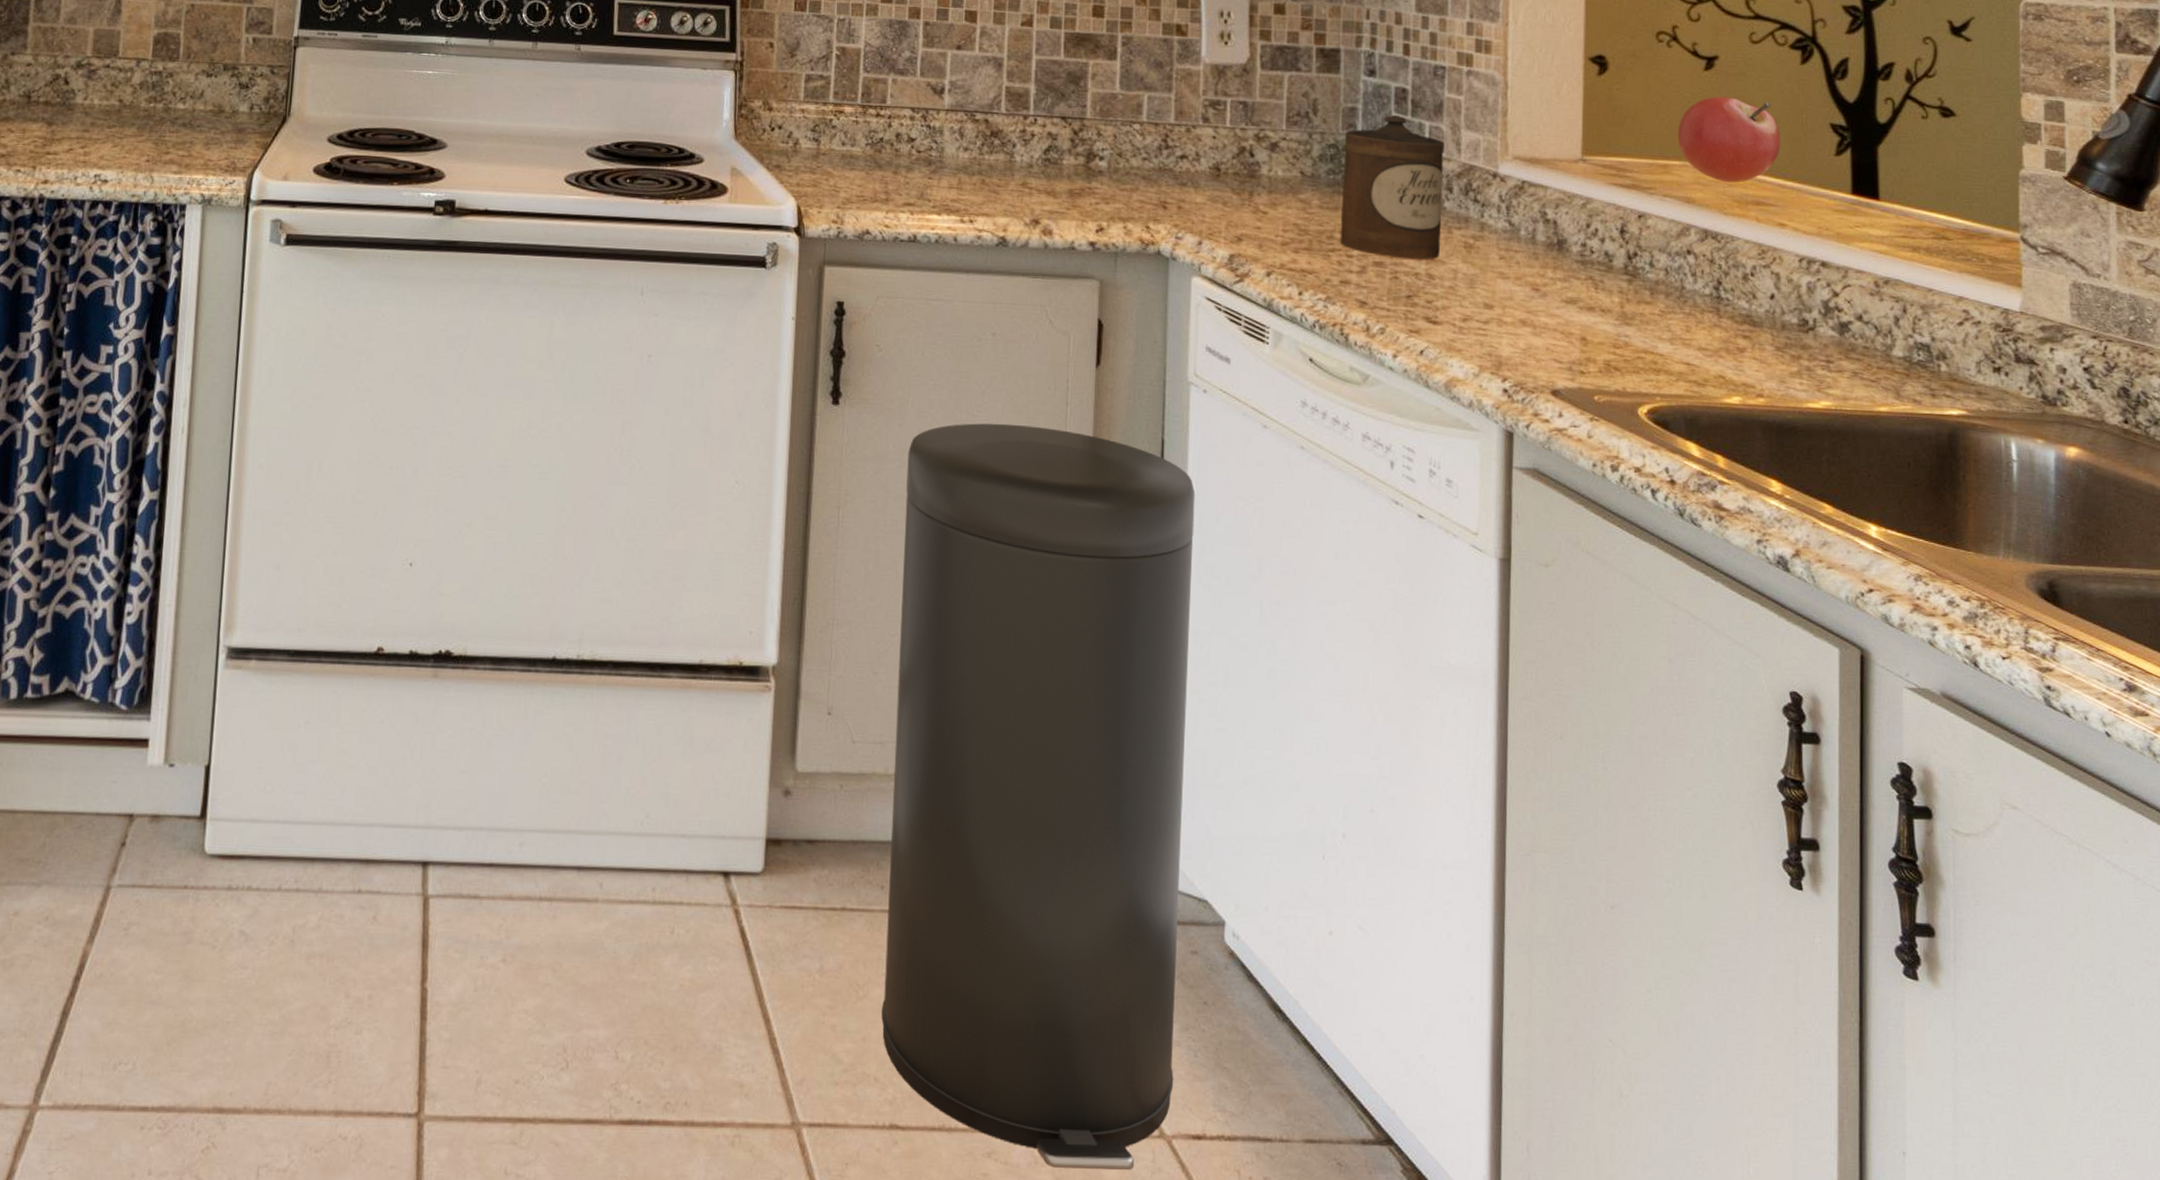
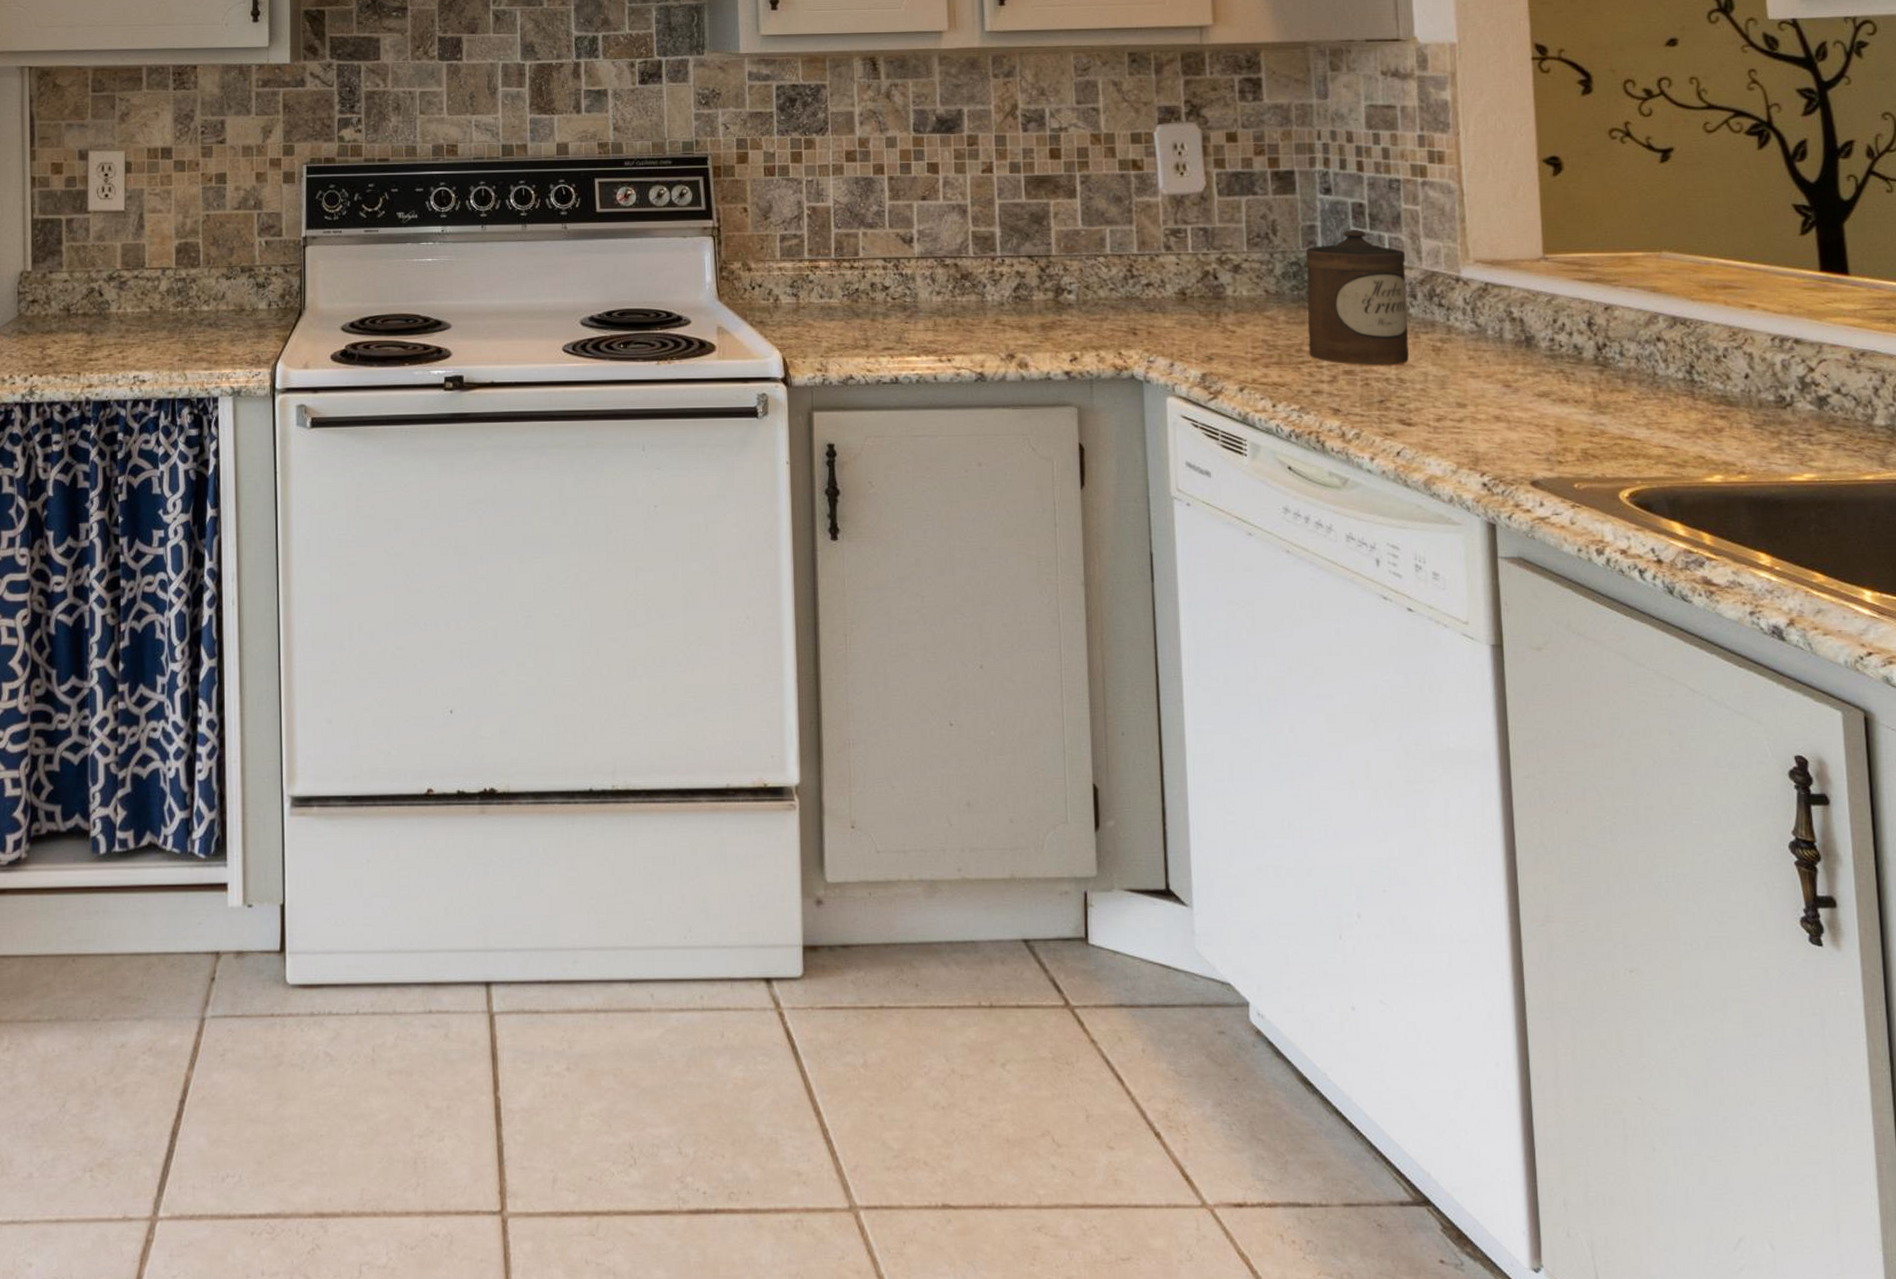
pedal bin: present [881,423,1196,1170] -> none [907,547,1212,1239]
fruit: present [1677,96,1781,183] -> none [1638,186,1744,269]

